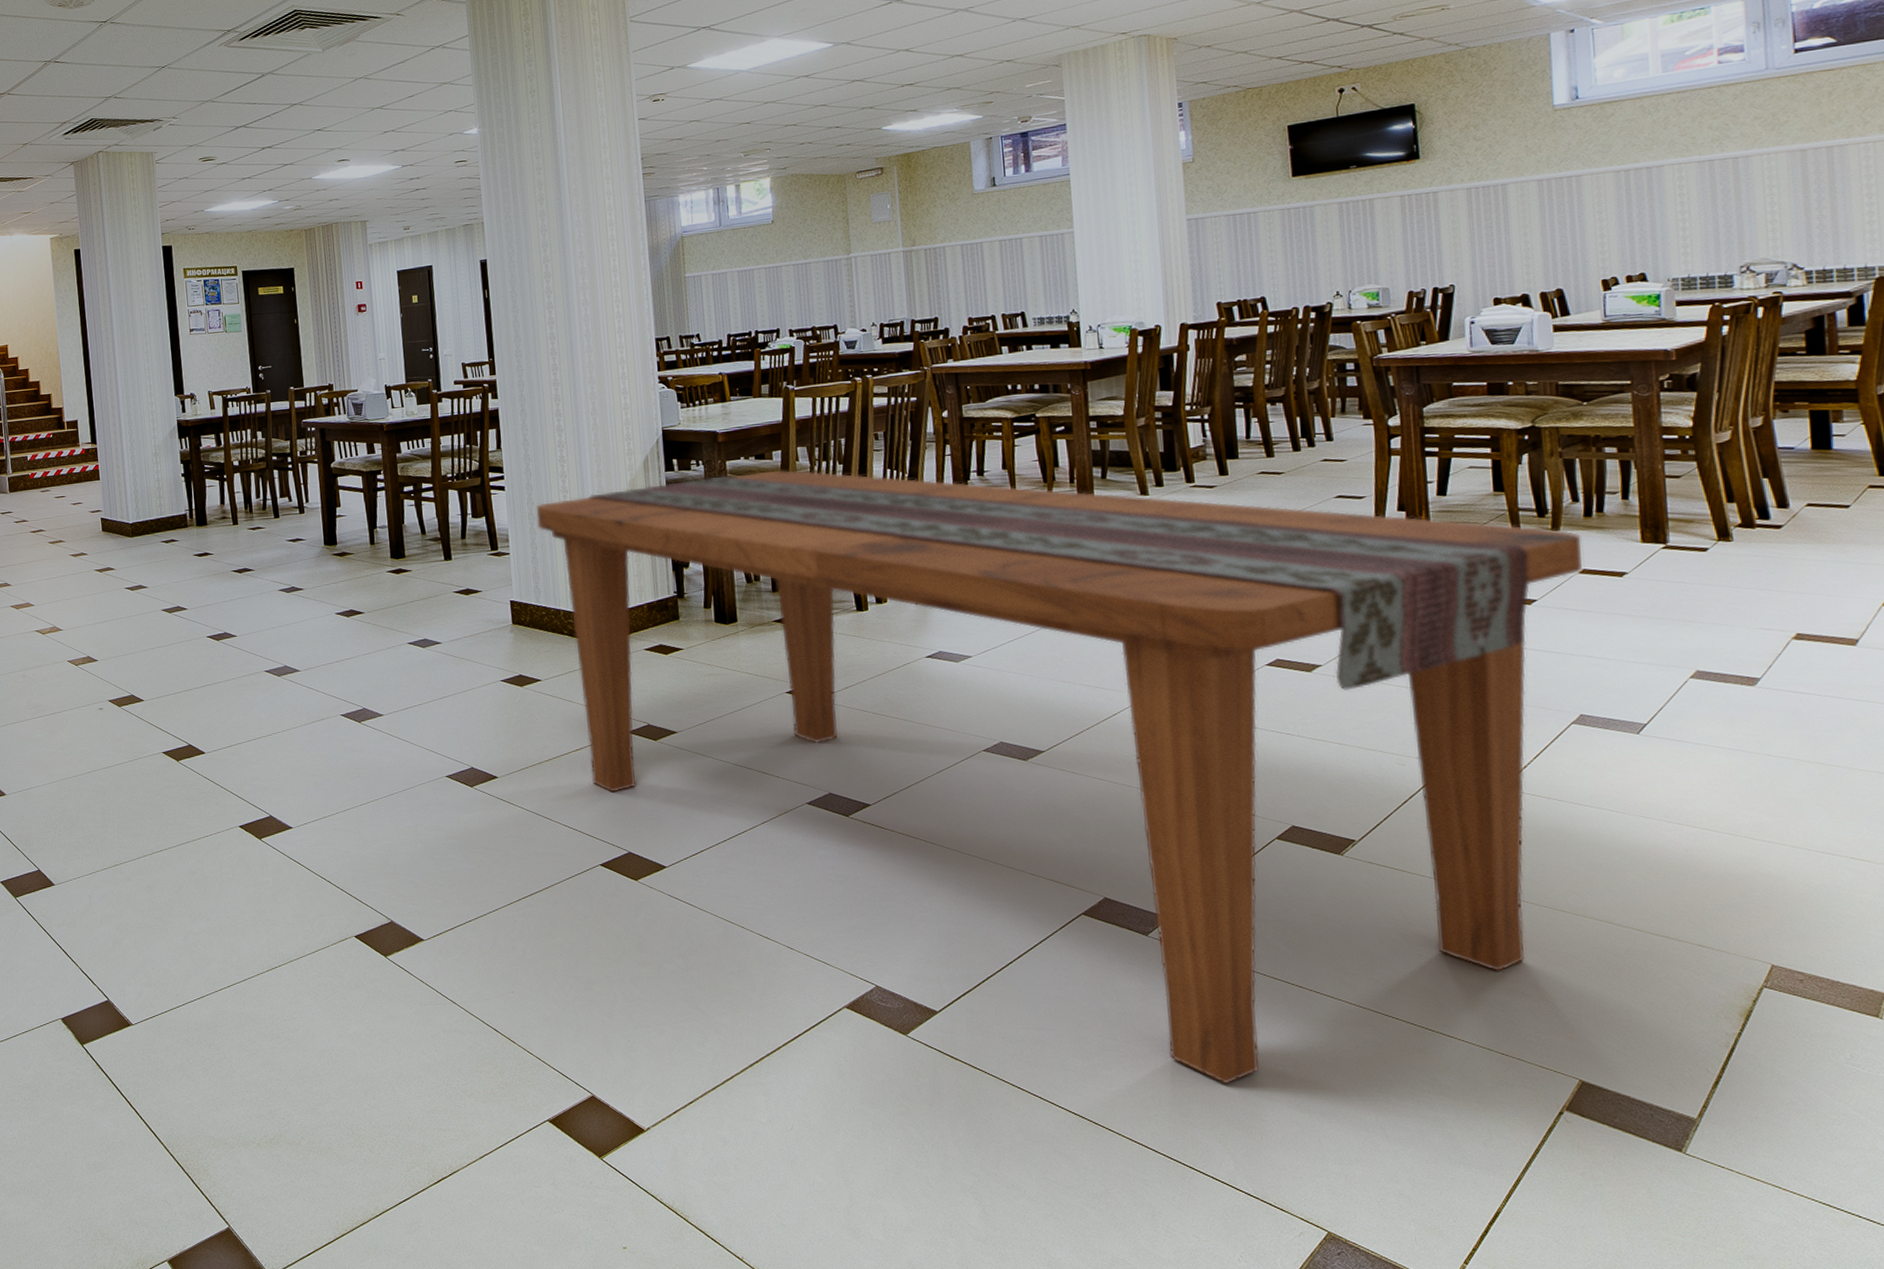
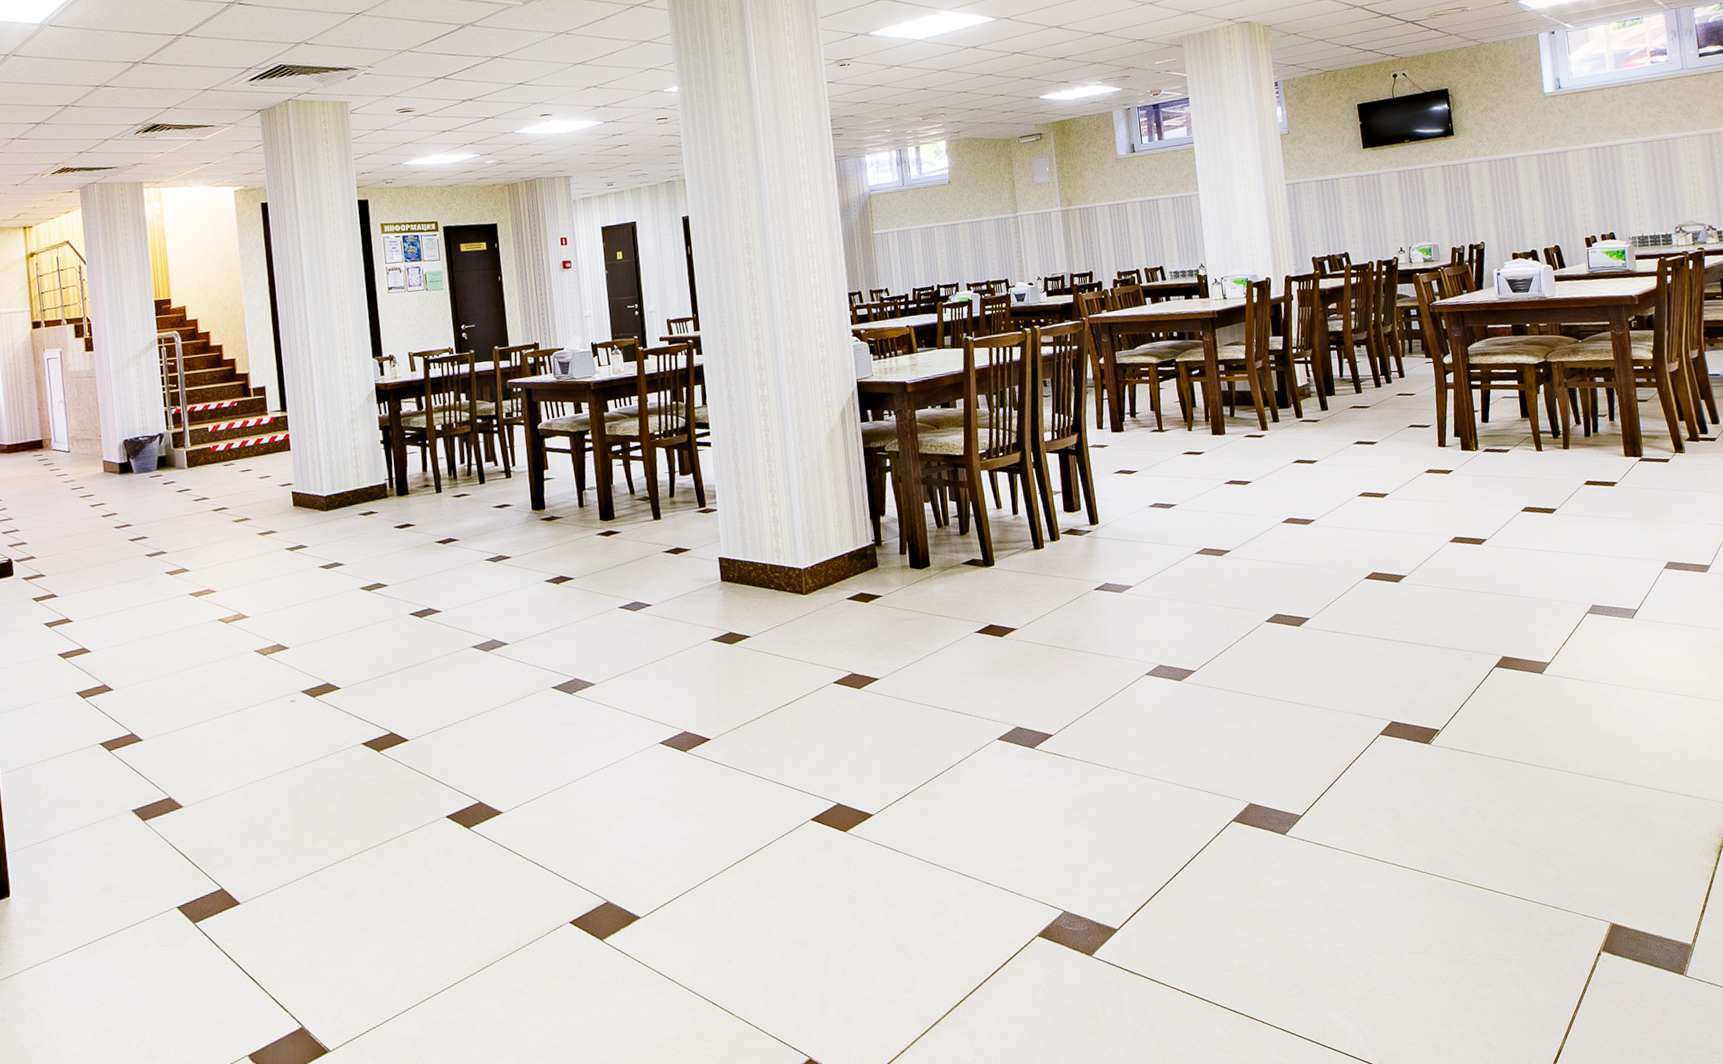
dining table: present [536,470,1584,1084] -> none [741,417,1587,965]

